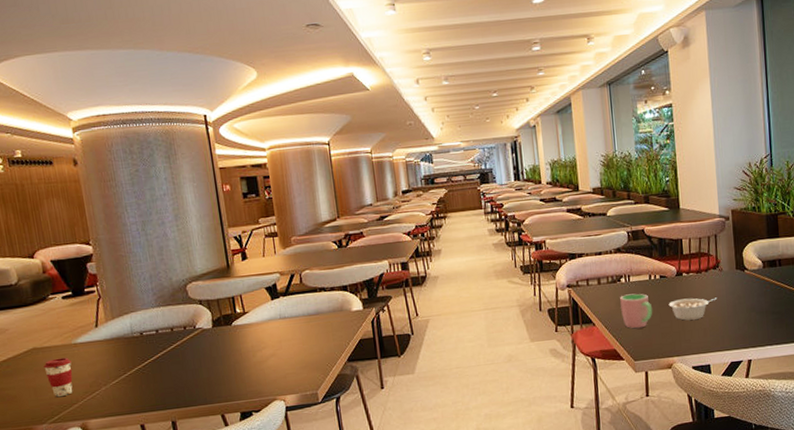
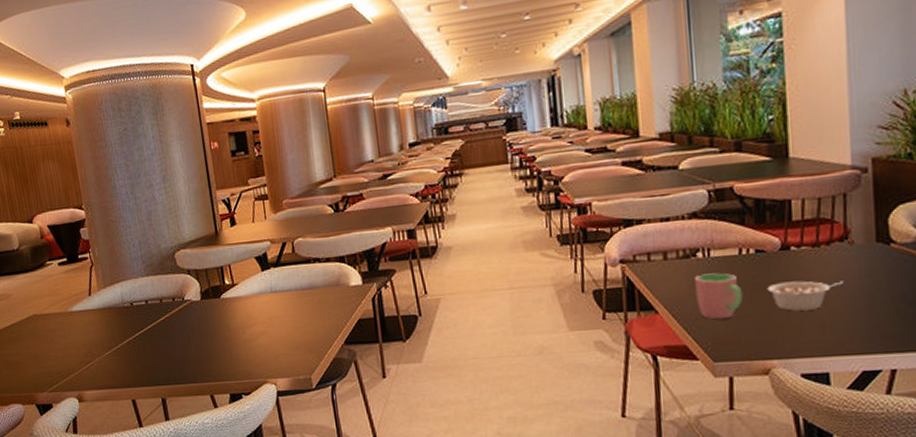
coffee cup: present [44,357,73,398] -> none [43,325,69,366]

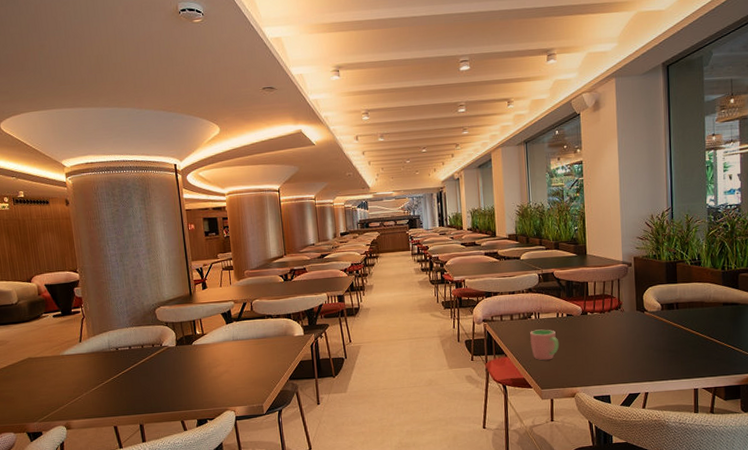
legume: present [767,281,843,311] -> none [573,335,618,355]

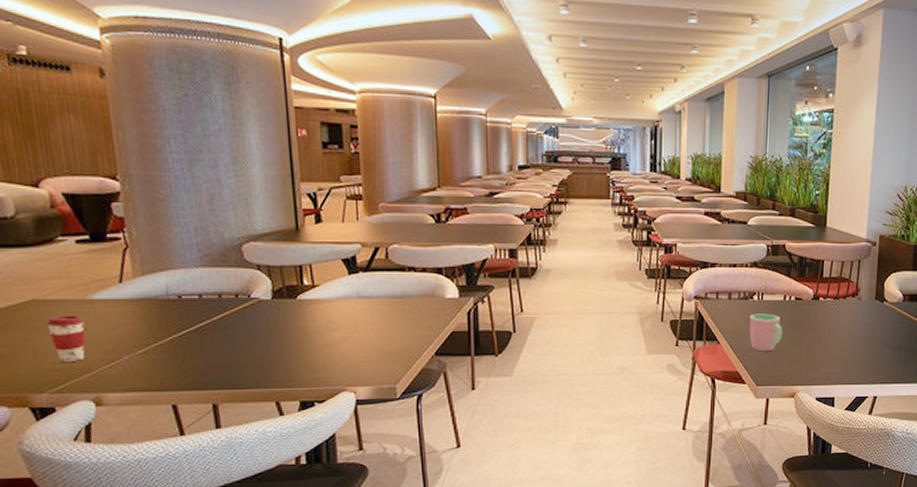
coffee cup: none [36,366,60,400] -> present [47,315,86,363]

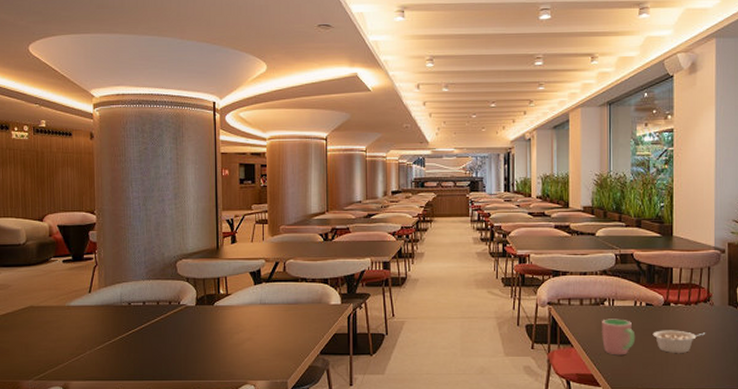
coffee cup: present [47,315,86,363] -> none [37,318,62,356]
legume: none [800,325,851,348] -> present [652,330,705,353]

